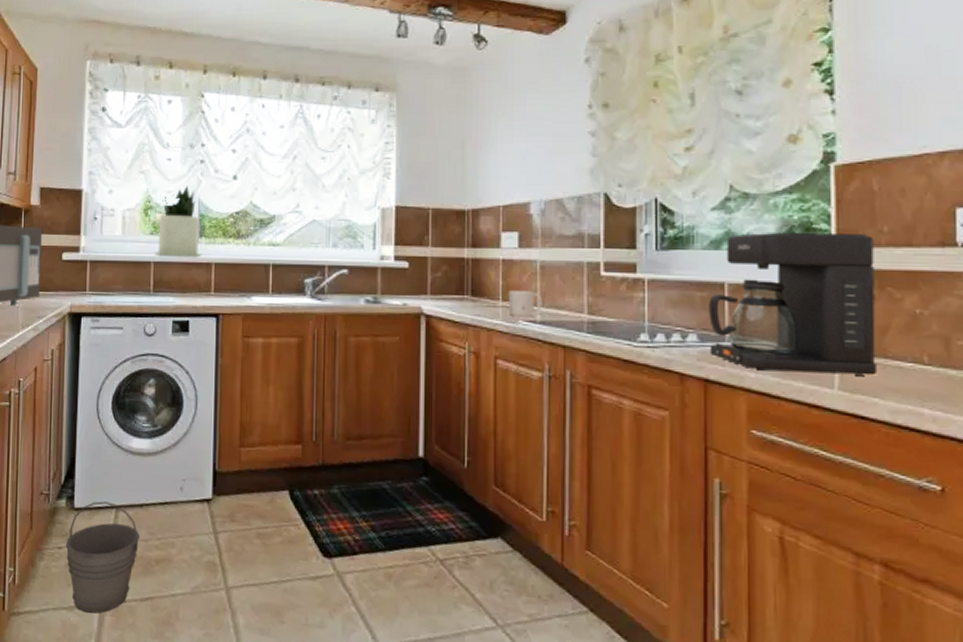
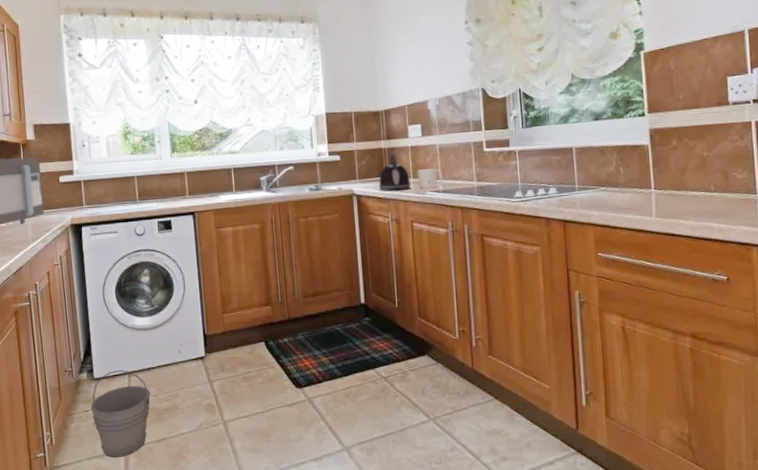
planter: present [154,186,202,258] -> none [136,112,176,172]
kettle: none [455,264,498,315] -> present [378,151,411,191]
coffee maker: present [709,232,878,376] -> none [562,102,681,209]

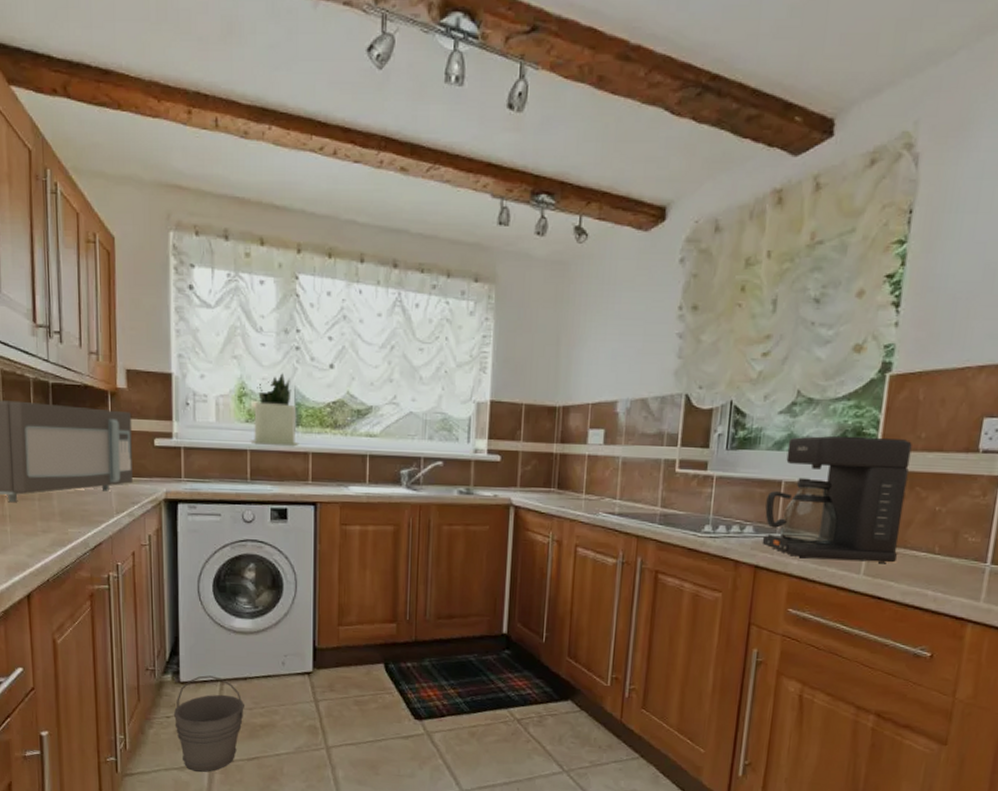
planter: none [136,112,176,172] -> present [250,373,299,447]
kettle: present [378,151,411,191] -> none [542,459,582,507]
mug: present [417,168,443,189] -> none [590,484,622,510]
coffee maker: none [562,102,681,209] -> present [762,435,912,563]

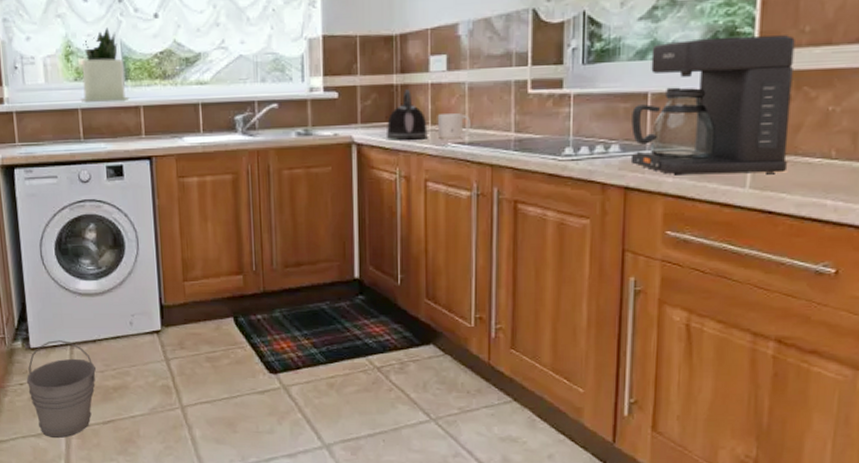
kettle: none [542,459,582,507] -> present [385,89,428,140]
mug: none [590,484,622,510] -> present [437,113,471,140]

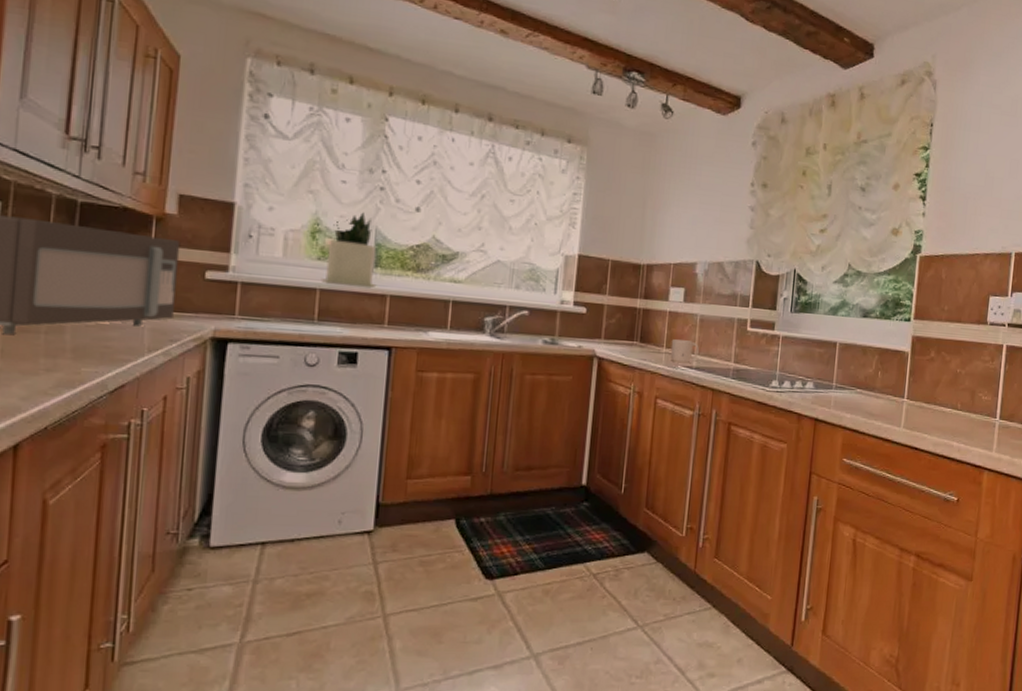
bucket: present [26,340,97,438] -> none [196,538,290,653]
kettle: present [385,89,428,140] -> none [625,313,662,360]
coffee maker: present [630,35,795,175] -> none [820,304,938,418]

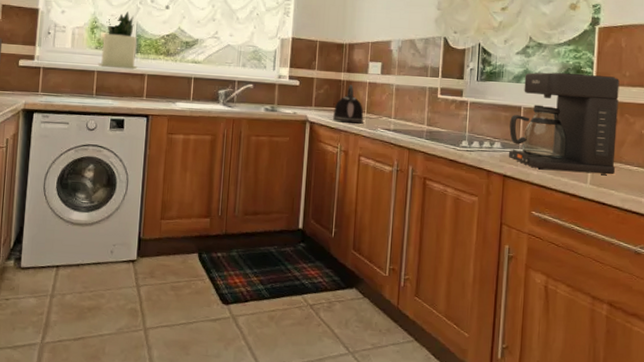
kettle: none [625,313,662,360] -> present [332,85,364,124]
mug: present [670,339,699,364] -> none [370,106,396,127]
coffee maker: none [820,304,938,418] -> present [508,72,620,175]

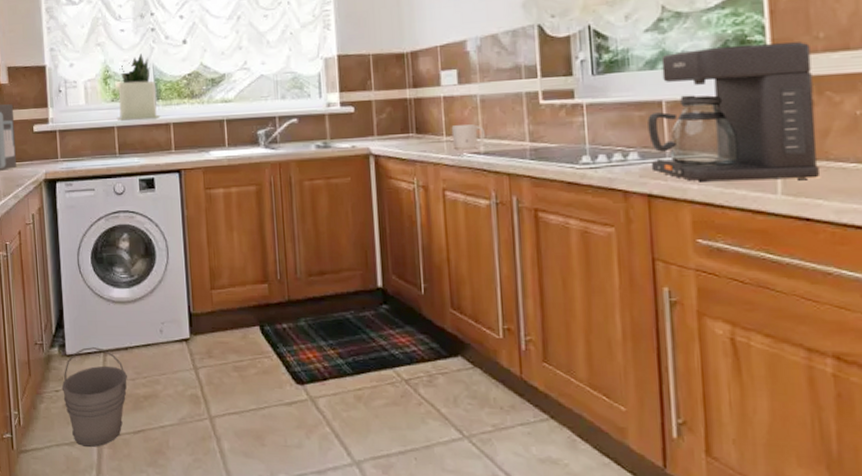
bucket: none [12,262,76,351] -> present [61,347,128,447]
kettle: present [332,85,364,124] -> none [402,102,443,151]
mug: none [370,106,396,127] -> present [451,124,485,150]

